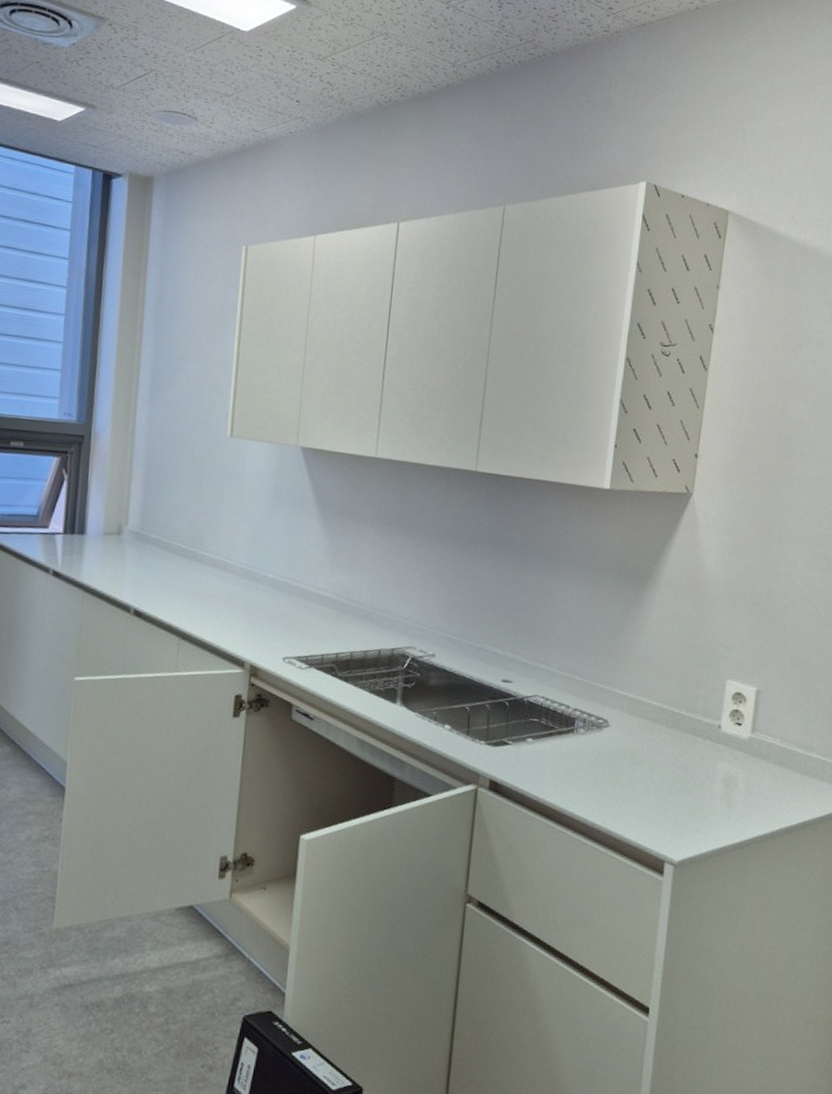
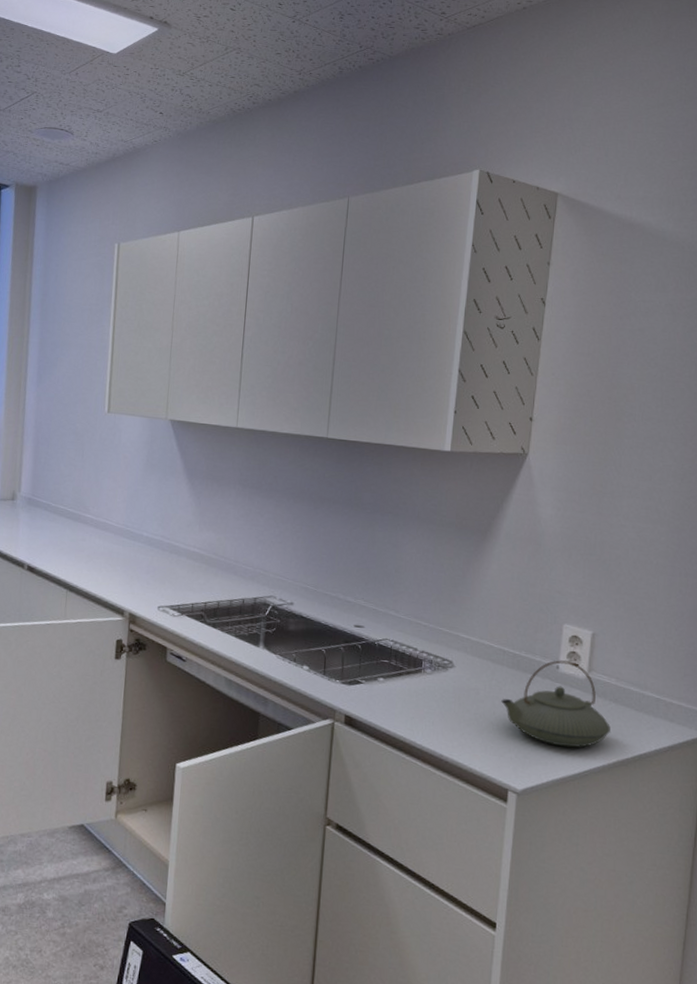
teapot: none [659,719,774,815] -> present [501,660,610,748]

